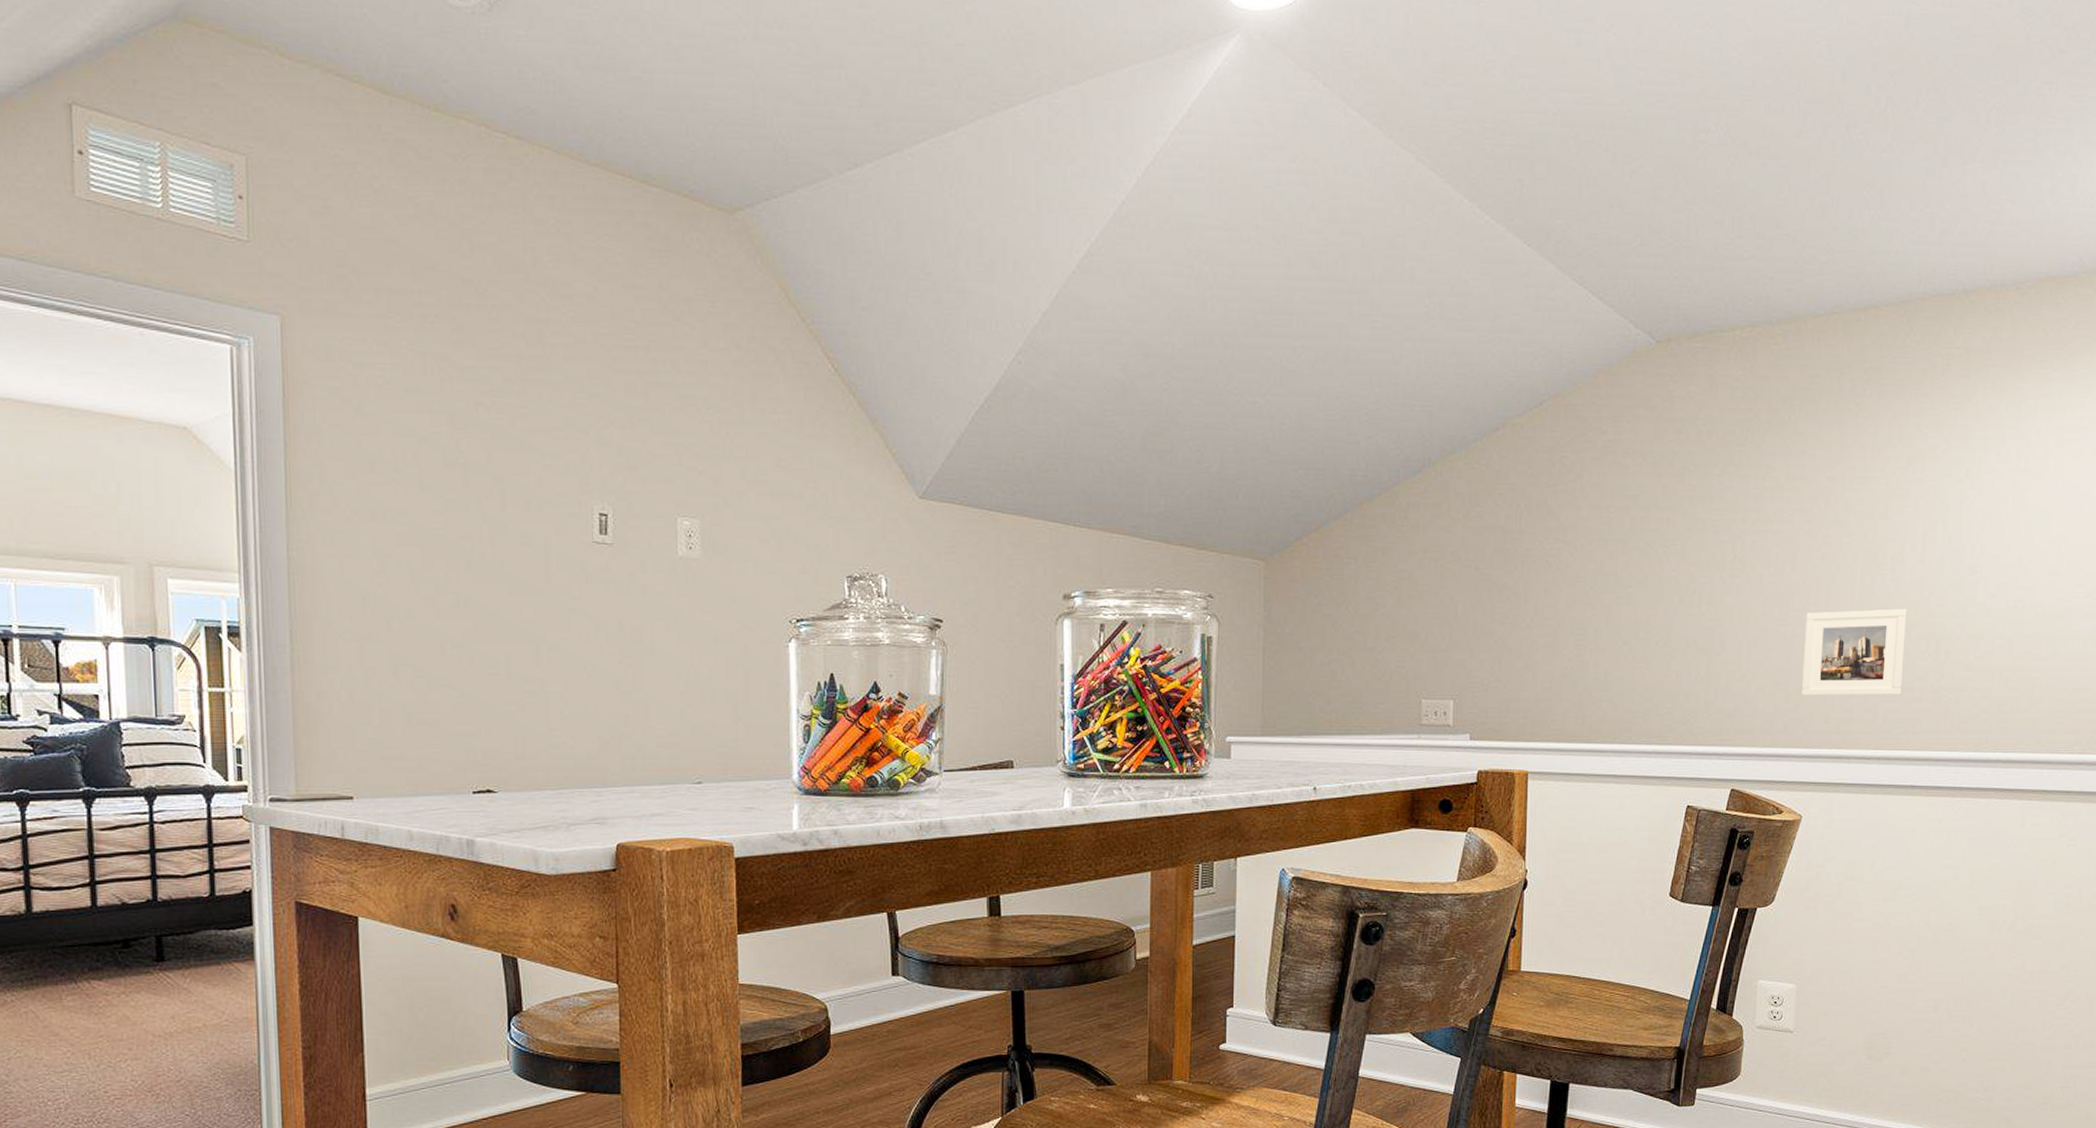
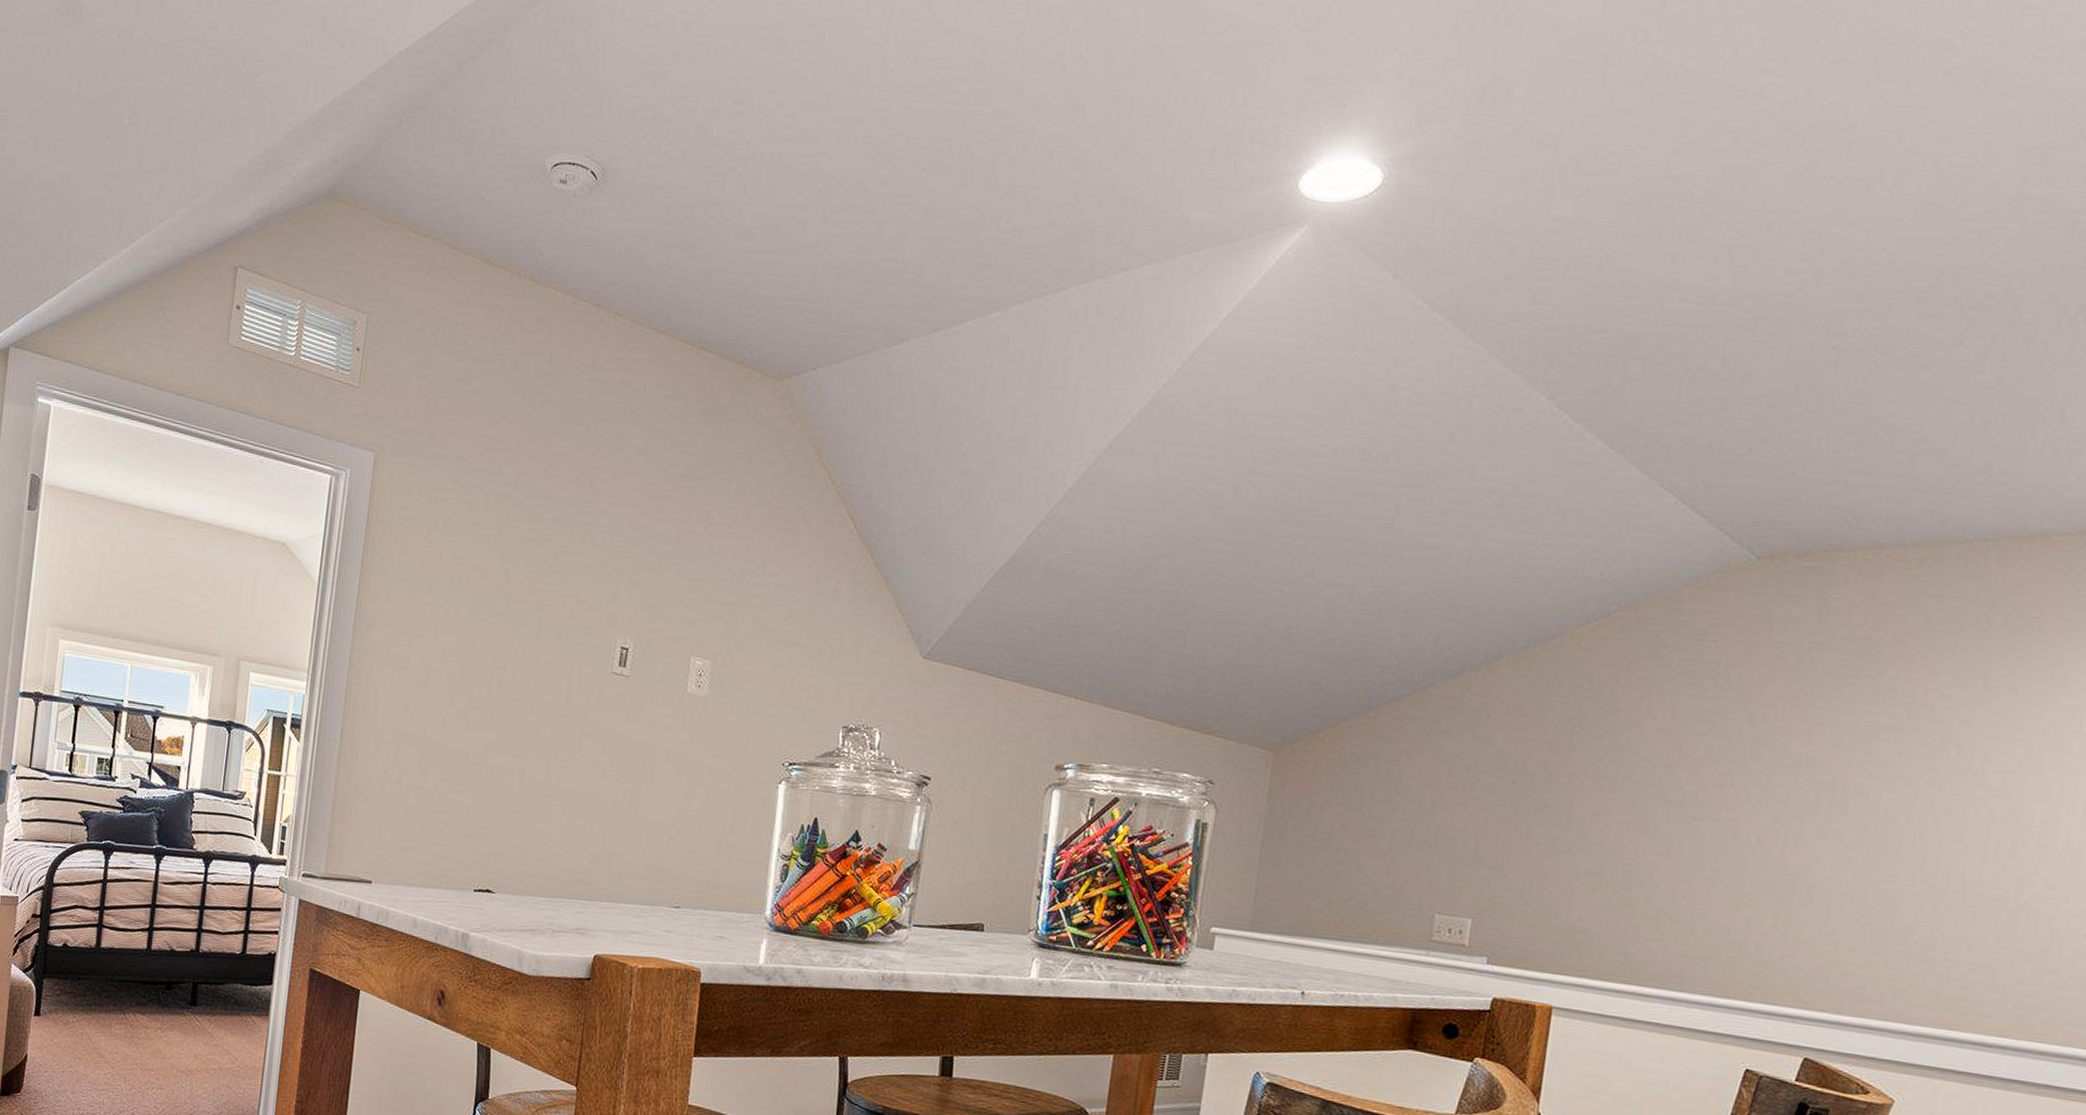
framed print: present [1801,608,1908,696] -> none [1905,870,2058,979]

